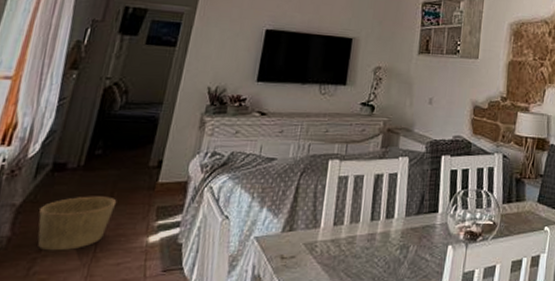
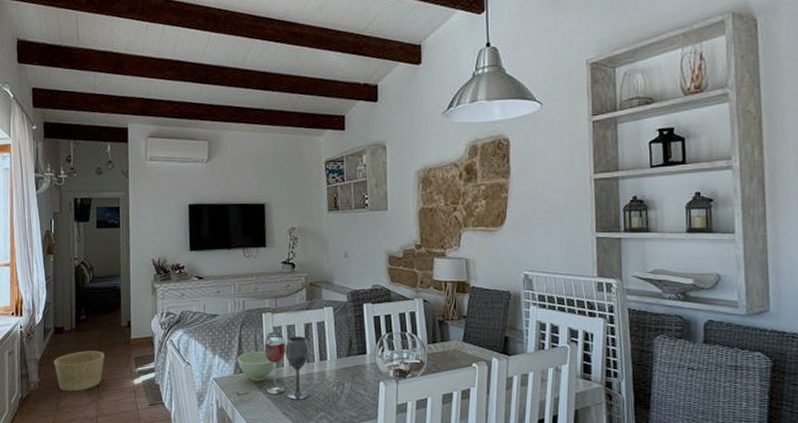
bowl: none [288,205,333,242] -> present [237,352,274,381]
wineglass: none [317,182,351,258] -> present [264,332,287,394]
wine glass: none [341,189,376,265] -> present [285,336,309,399]

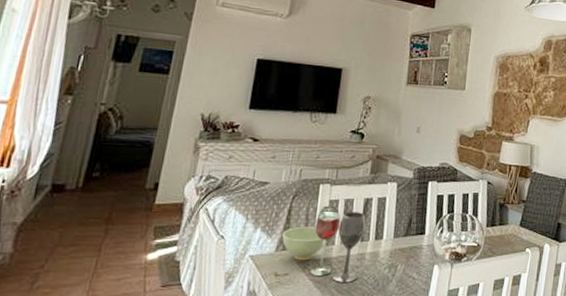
basket: present [54,351,105,392] -> none [40,216,116,267]

